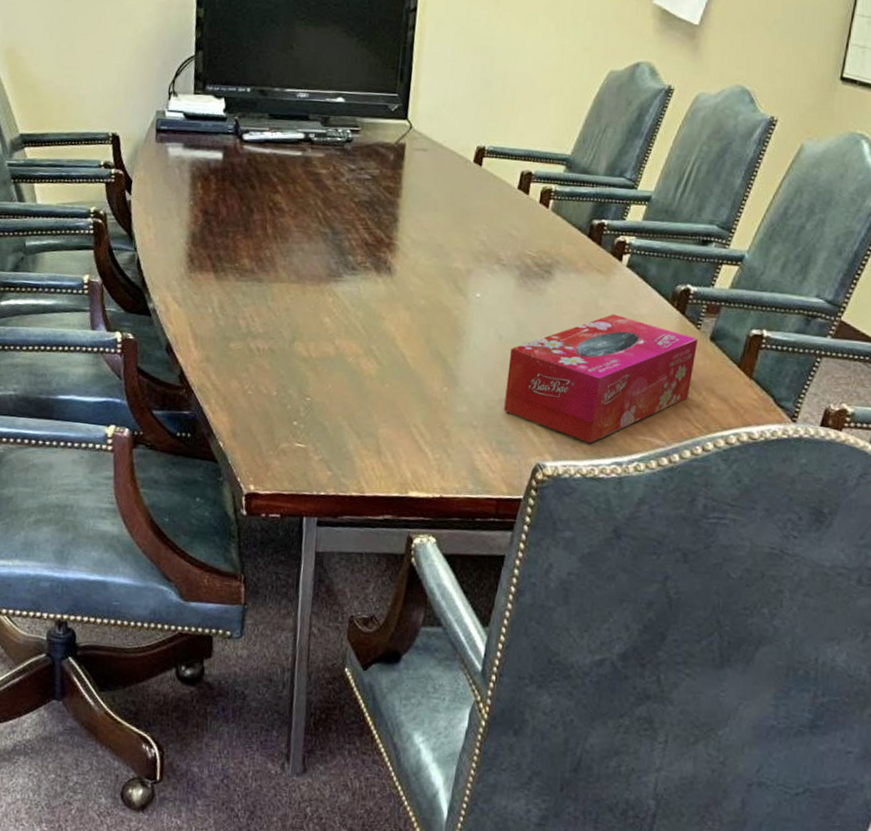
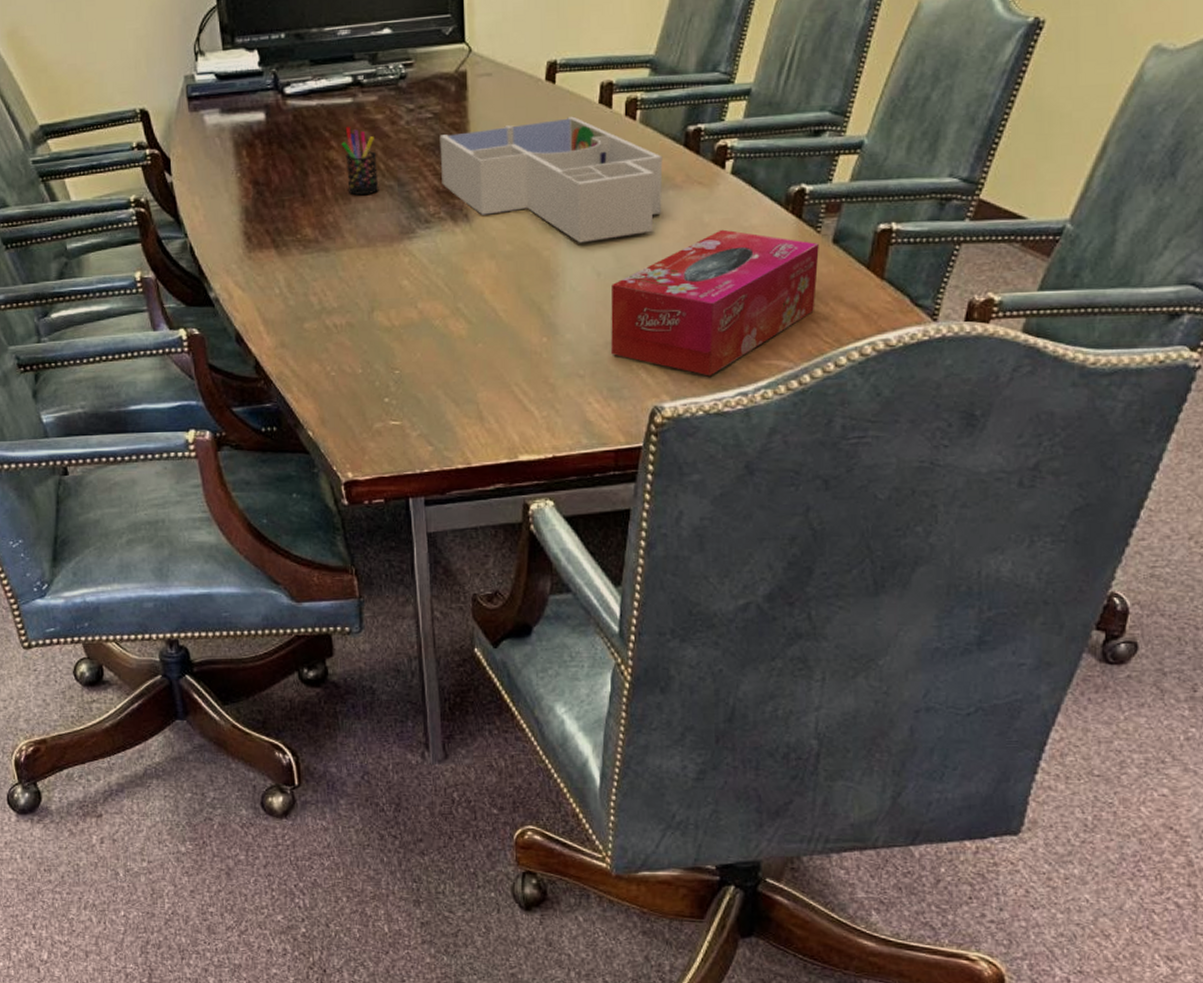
pen holder: none [286,176,317,237] -> present [341,127,379,195]
desk organizer: none [371,195,568,308] -> present [439,116,663,243]

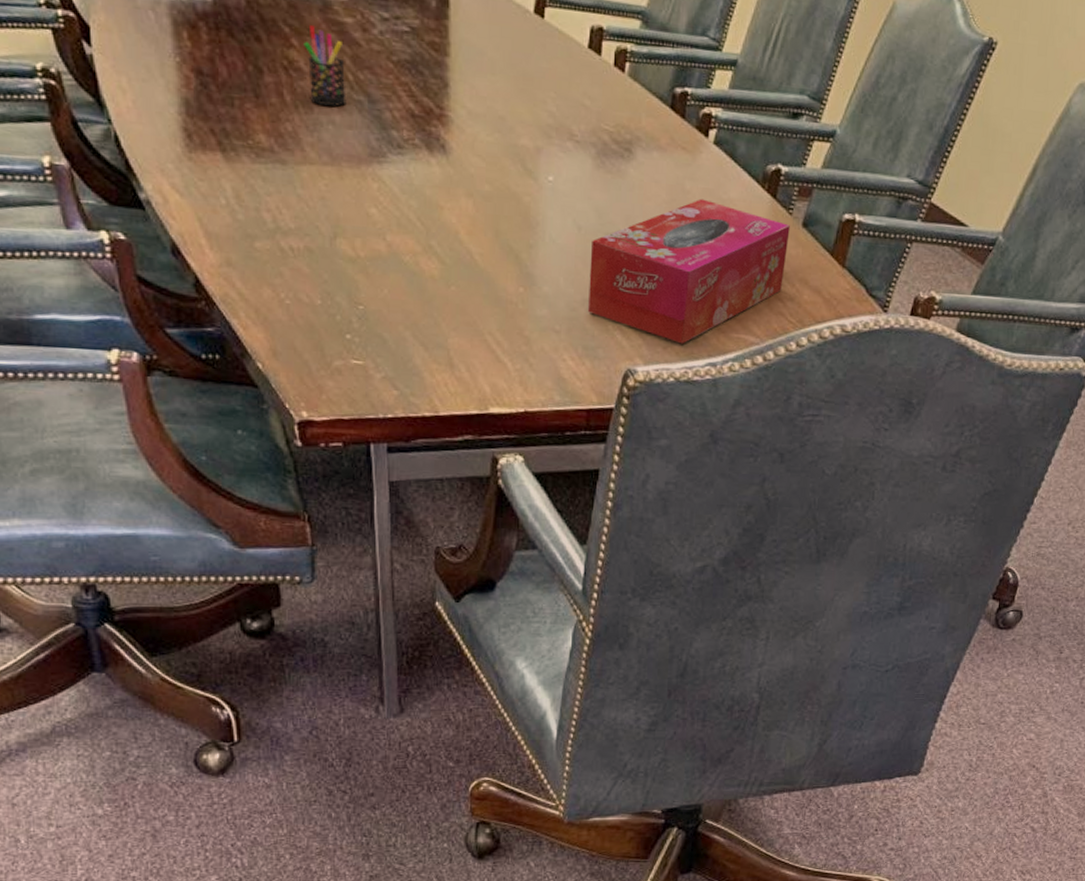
desk organizer: present [439,116,663,243] -> none [416,53,649,194]

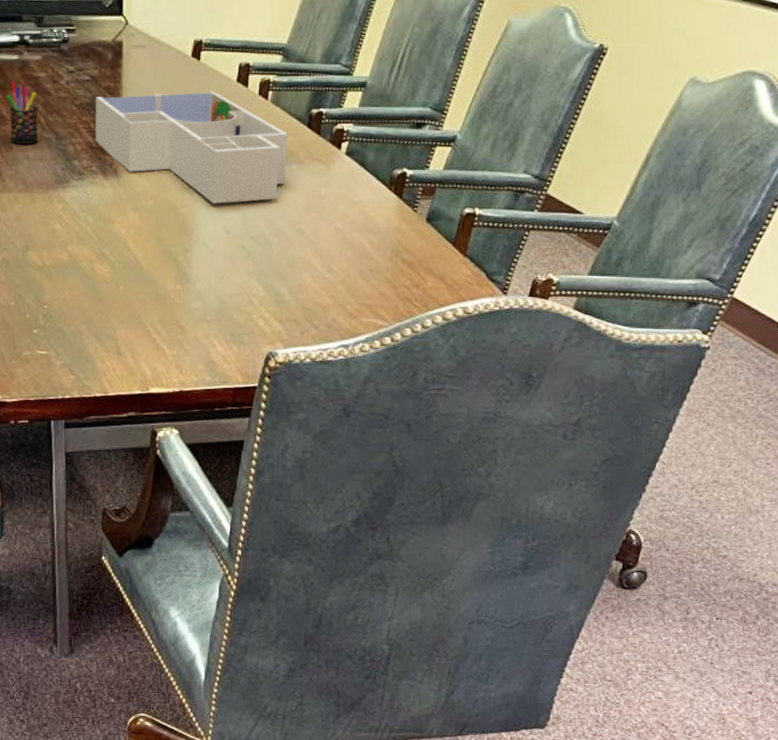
desk organizer: none [416,53,649,194] -> present [95,91,289,204]
tissue box: present [588,198,790,344] -> none [235,202,415,329]

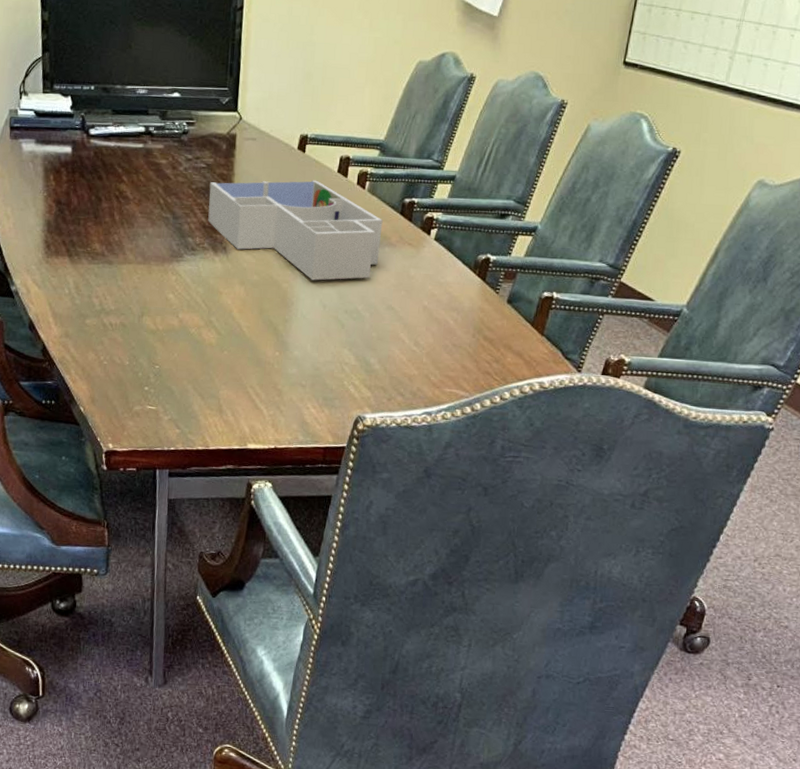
pen holder: present [6,81,39,144] -> none [131,167,159,222]

